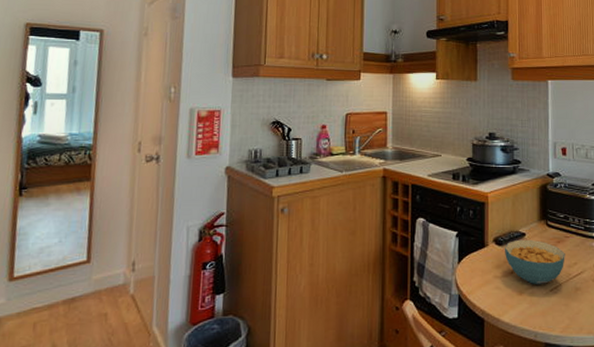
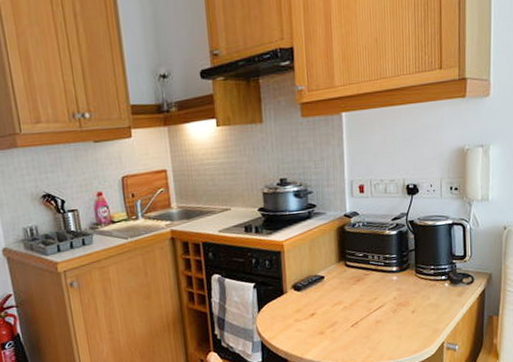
cereal bowl: present [504,240,565,284] -> none [303,281,365,323]

